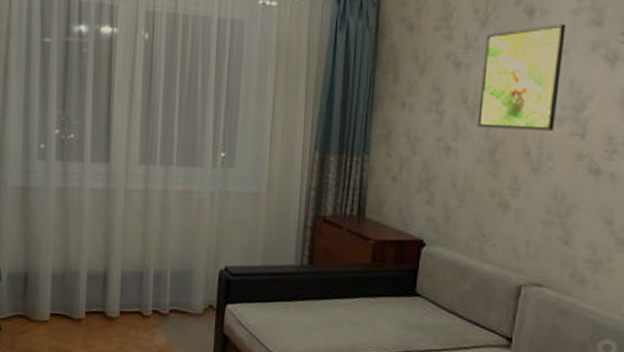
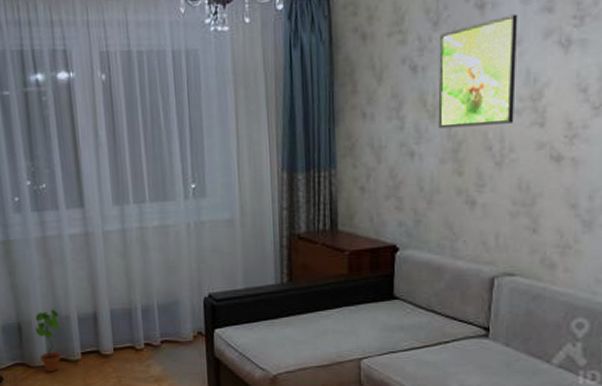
potted plant: none [41,262,69,328] -> present [35,309,62,372]

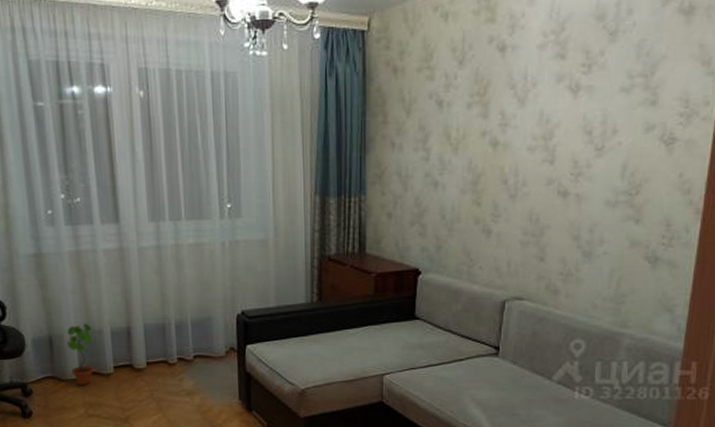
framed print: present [438,13,518,129] -> none [460,58,534,162]

